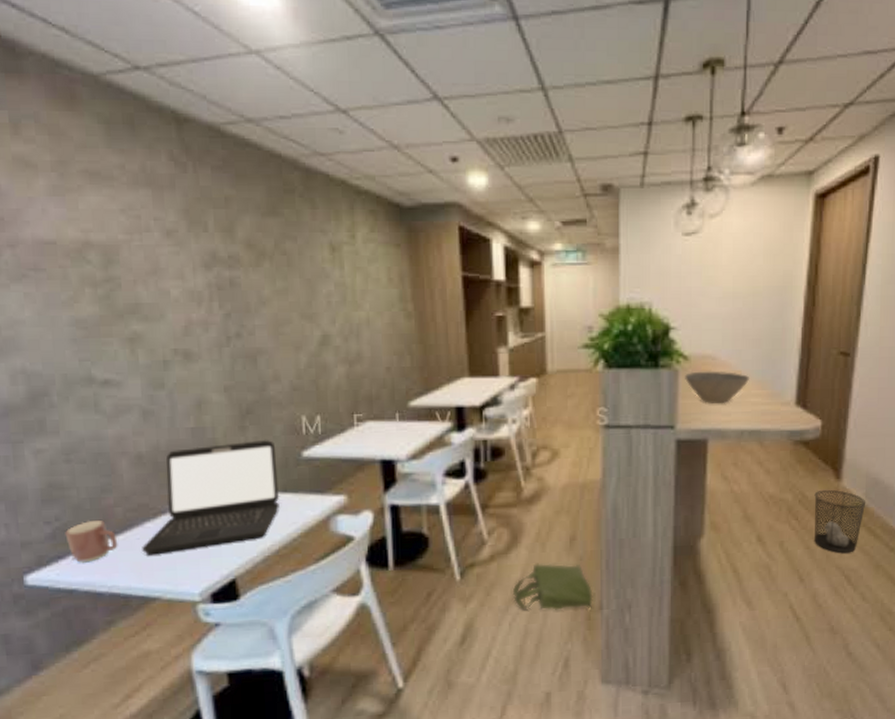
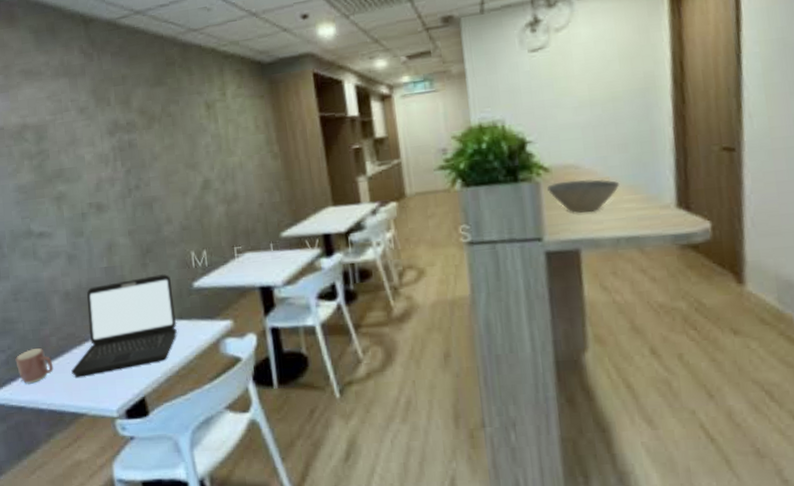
tote bag: present [512,563,593,610] -> none [390,380,475,428]
waste bin: present [814,489,866,554] -> none [713,295,781,366]

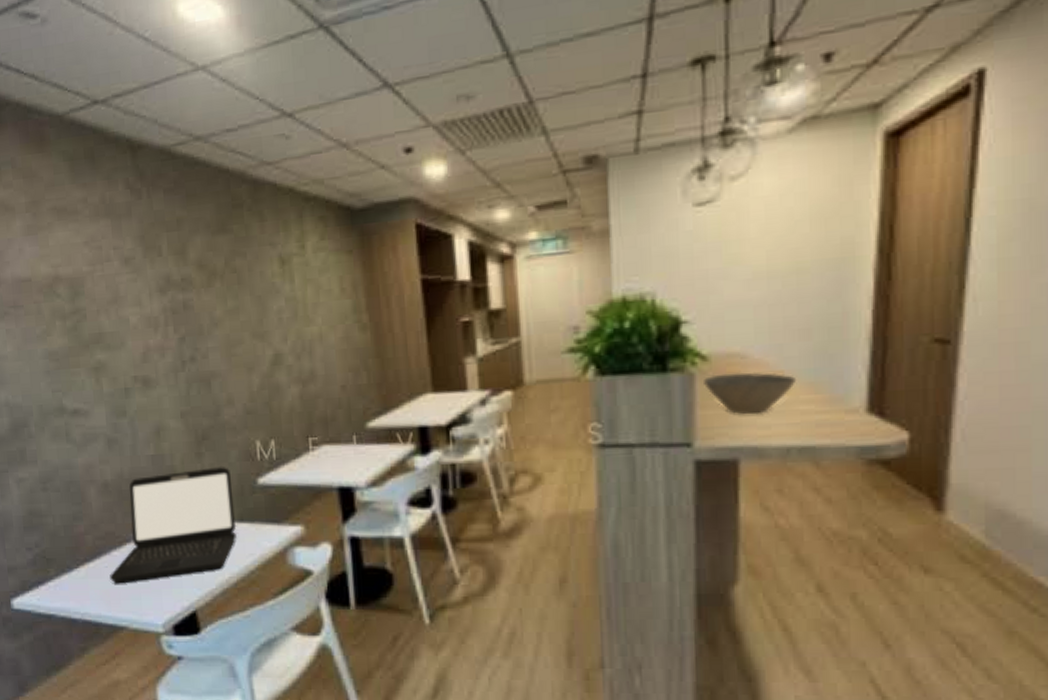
mug: present [15,347,54,384] -> none [43,547,89,589]

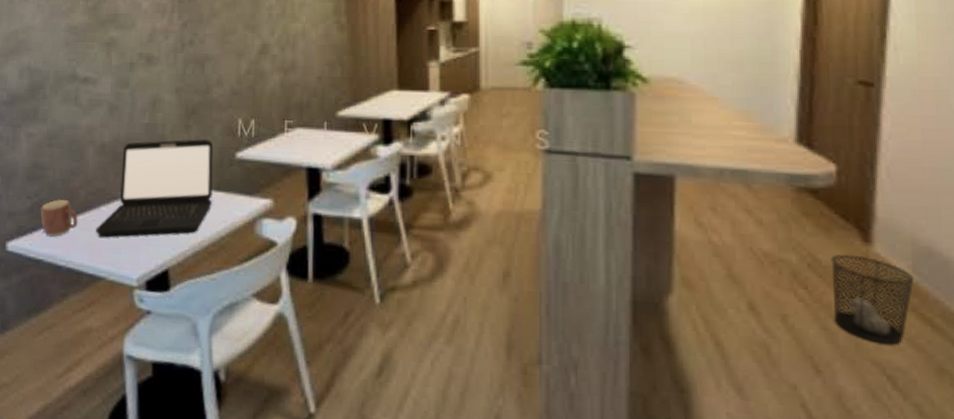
mug: none [43,547,89,589] -> present [40,198,78,237]
bowl: present [704,372,796,415] -> none [644,96,729,136]
waste bin: none [902,524,987,613] -> present [831,254,915,345]

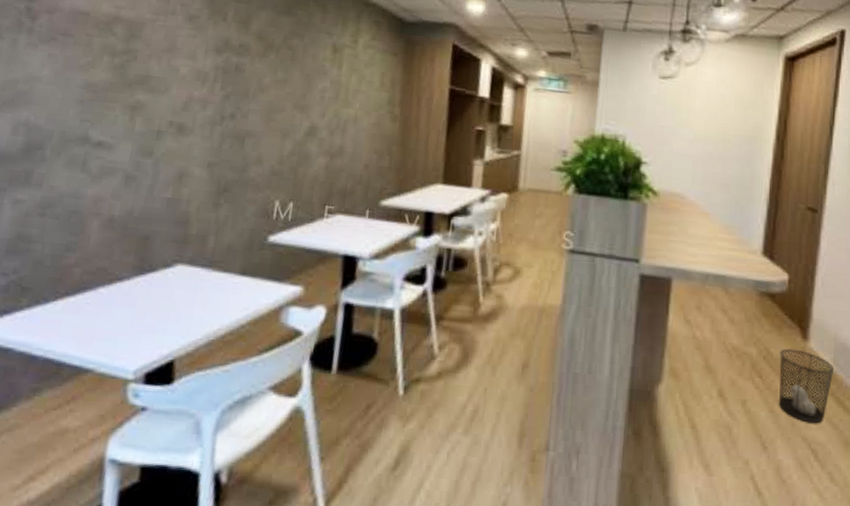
mug: present [40,198,78,237] -> none [17,277,68,322]
laptop: present [96,138,213,237] -> none [88,217,244,323]

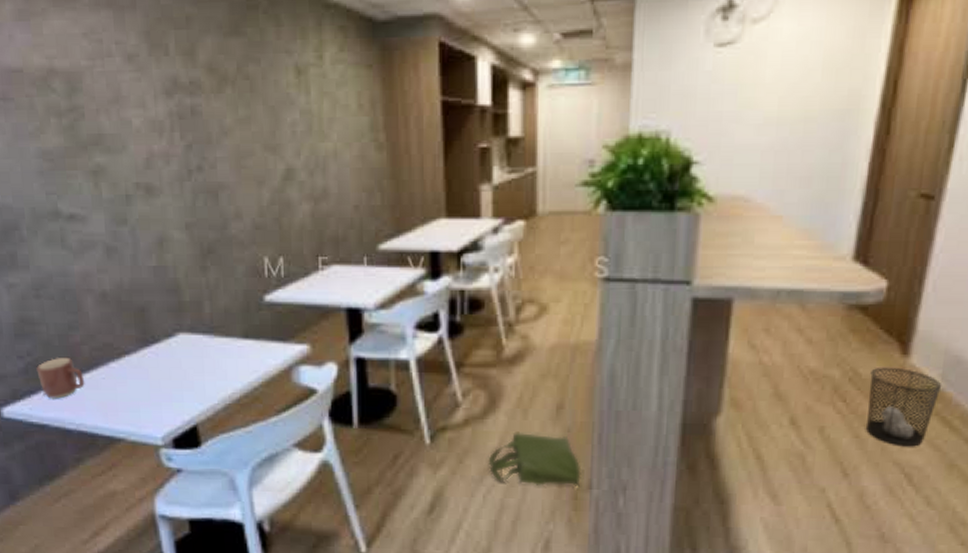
mug: none [17,277,68,322] -> present [36,356,85,399]
tote bag: none [455,387,541,448] -> present [488,431,582,486]

